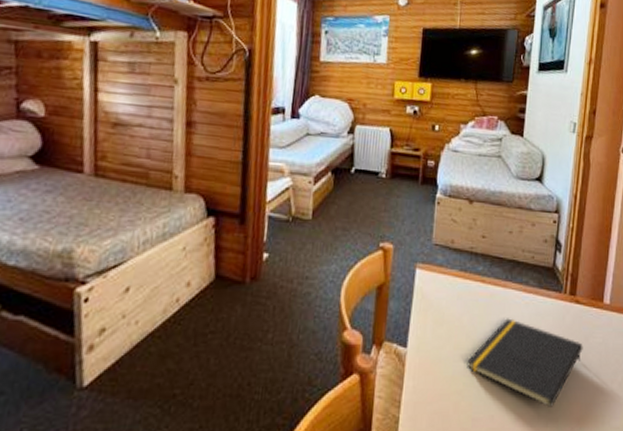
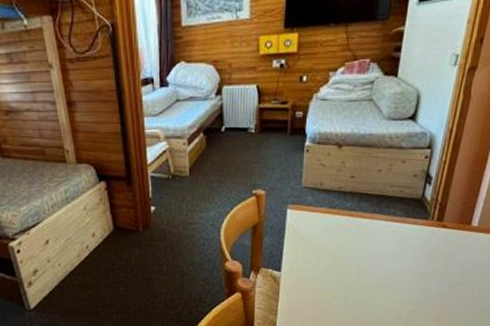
notepad: present [467,318,583,409] -> none [335,244,447,312]

